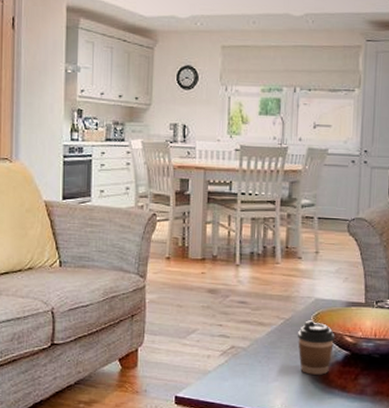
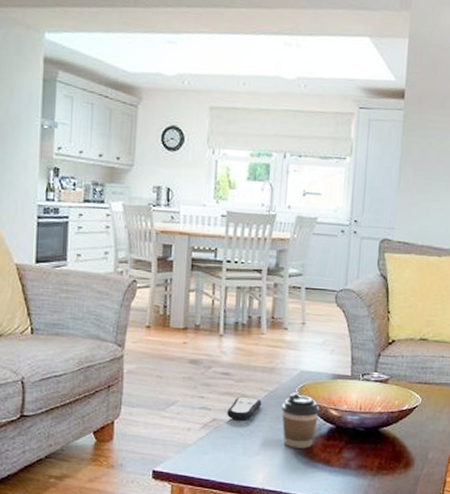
remote control: none [245,324,278,348] -> present [227,396,262,421]

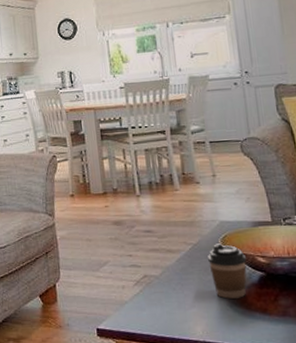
remote control: present [227,396,262,421] -> none [156,251,188,275]

